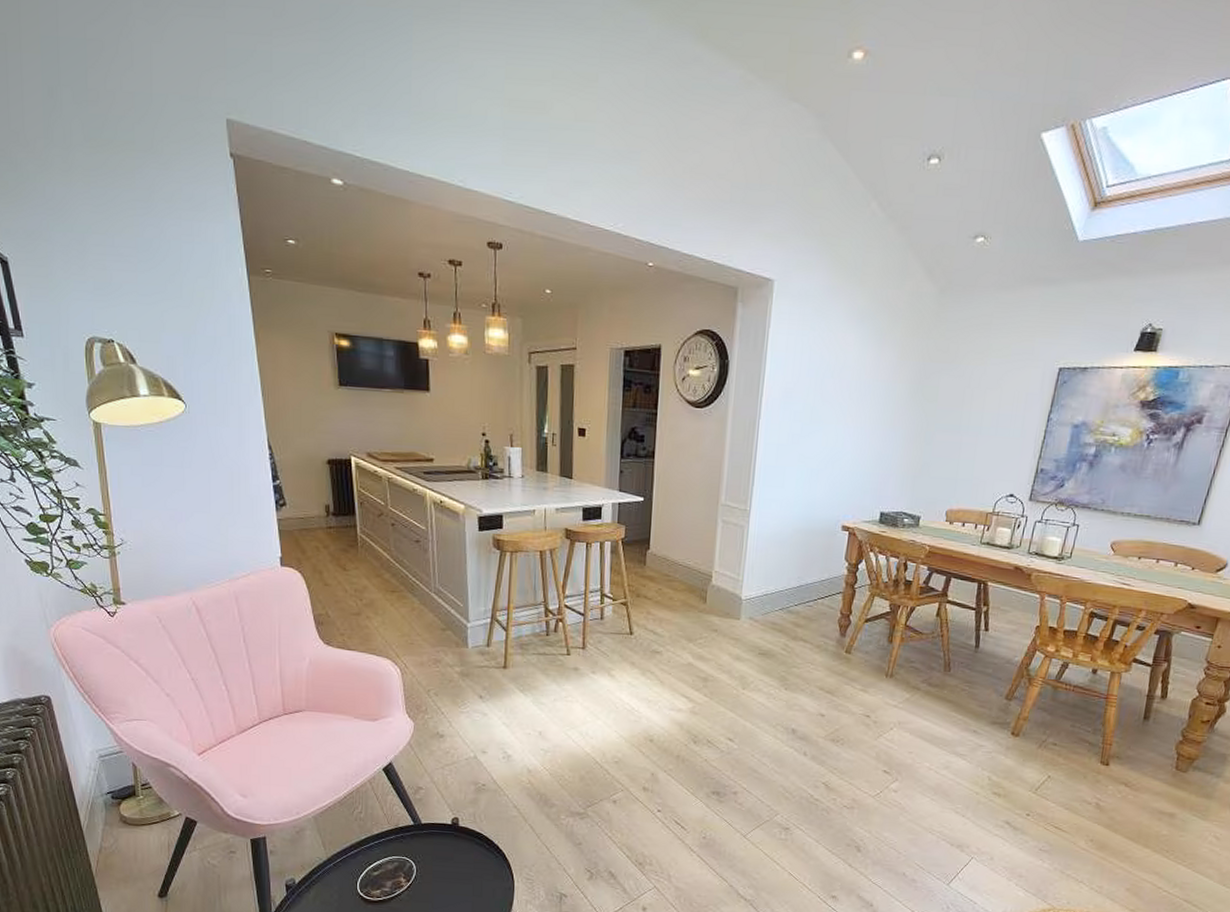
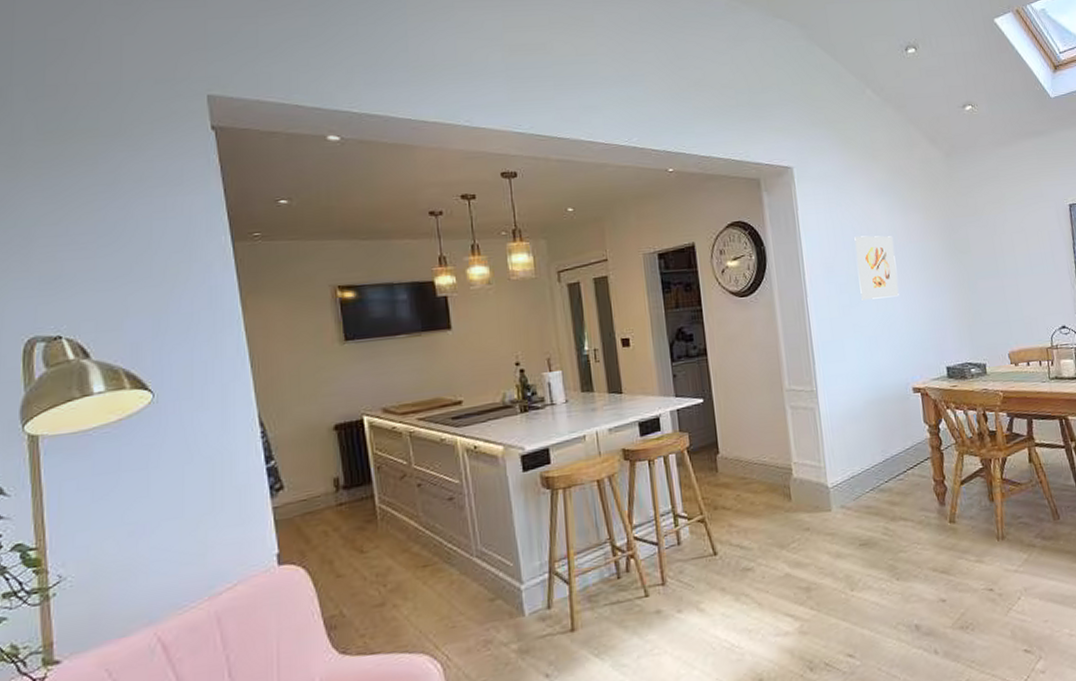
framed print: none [813,365,859,434] -> present [854,235,899,300]

